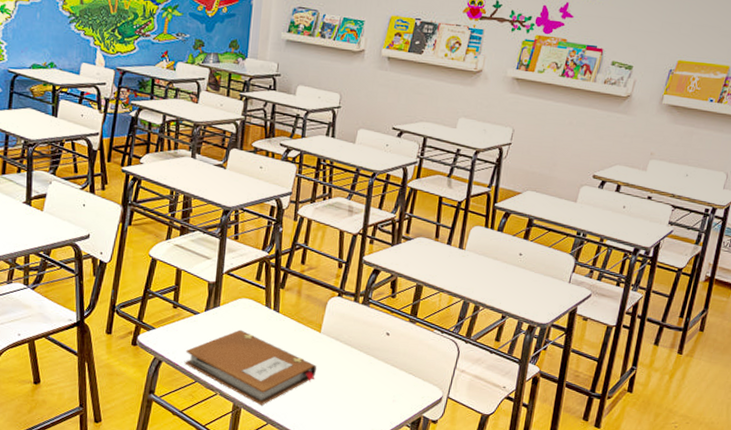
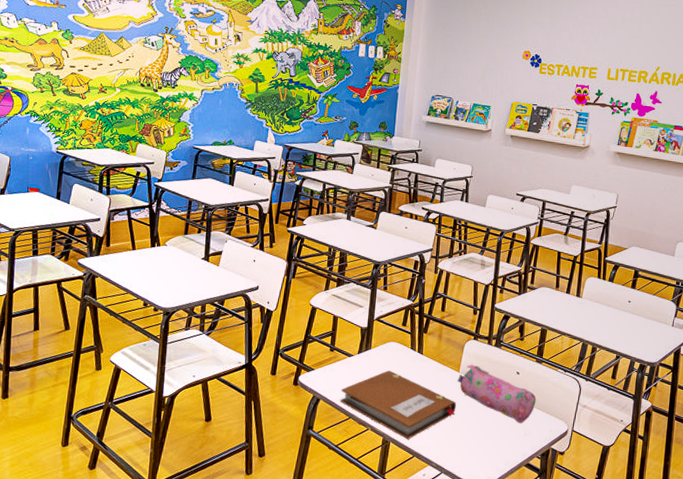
pencil case: none [319,324,408,389] -> present [458,364,536,423]

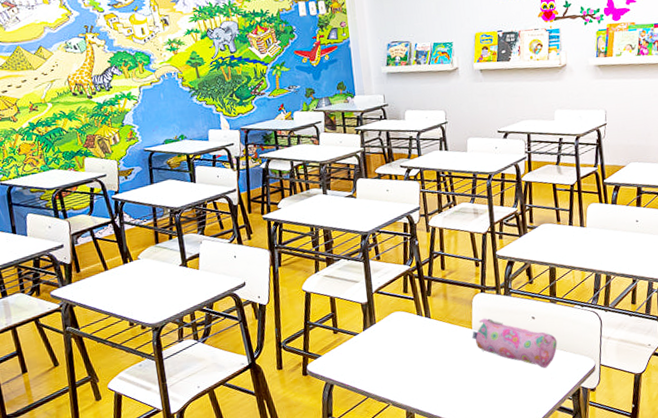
notebook: present [340,370,456,439] -> none [353,341,476,407]

